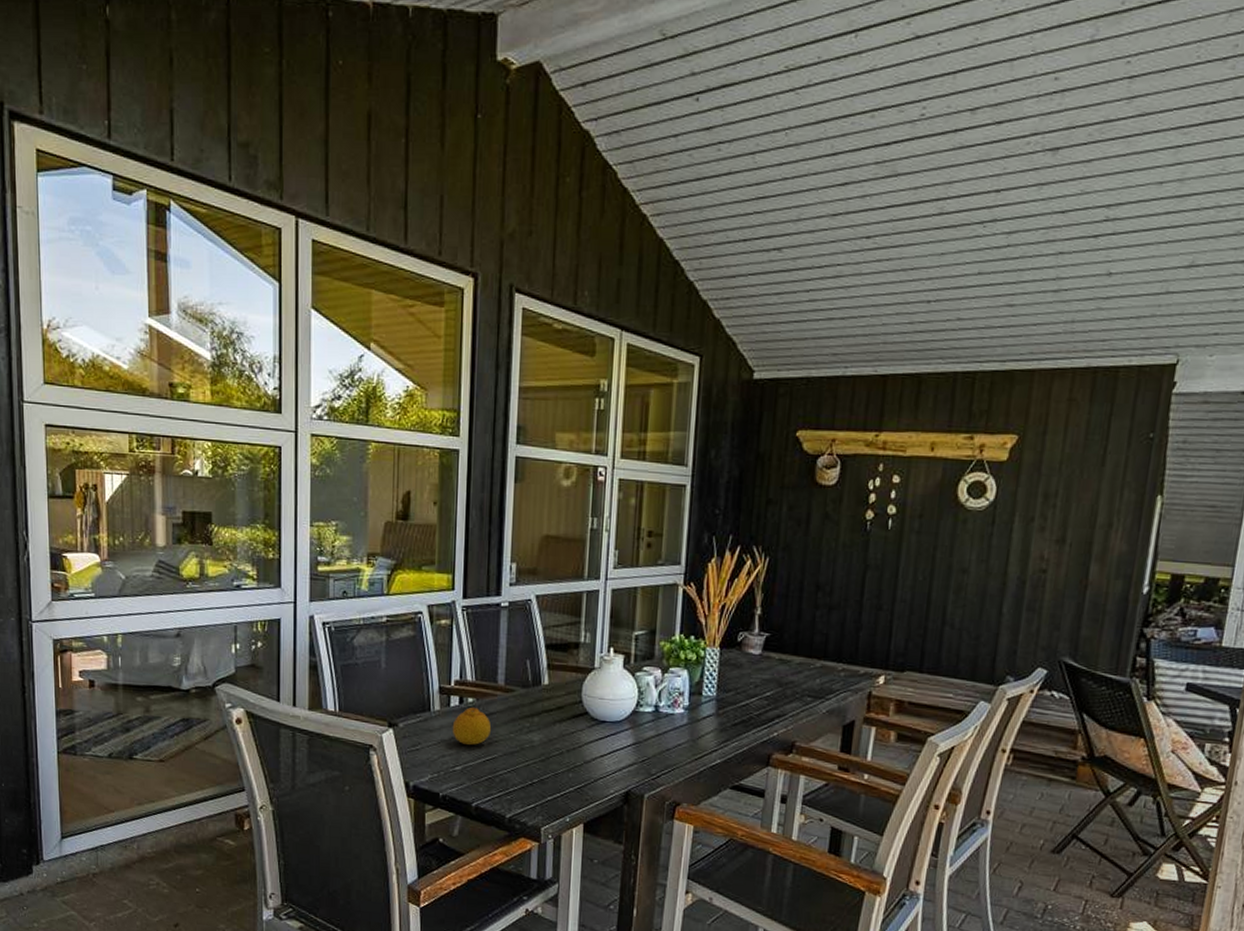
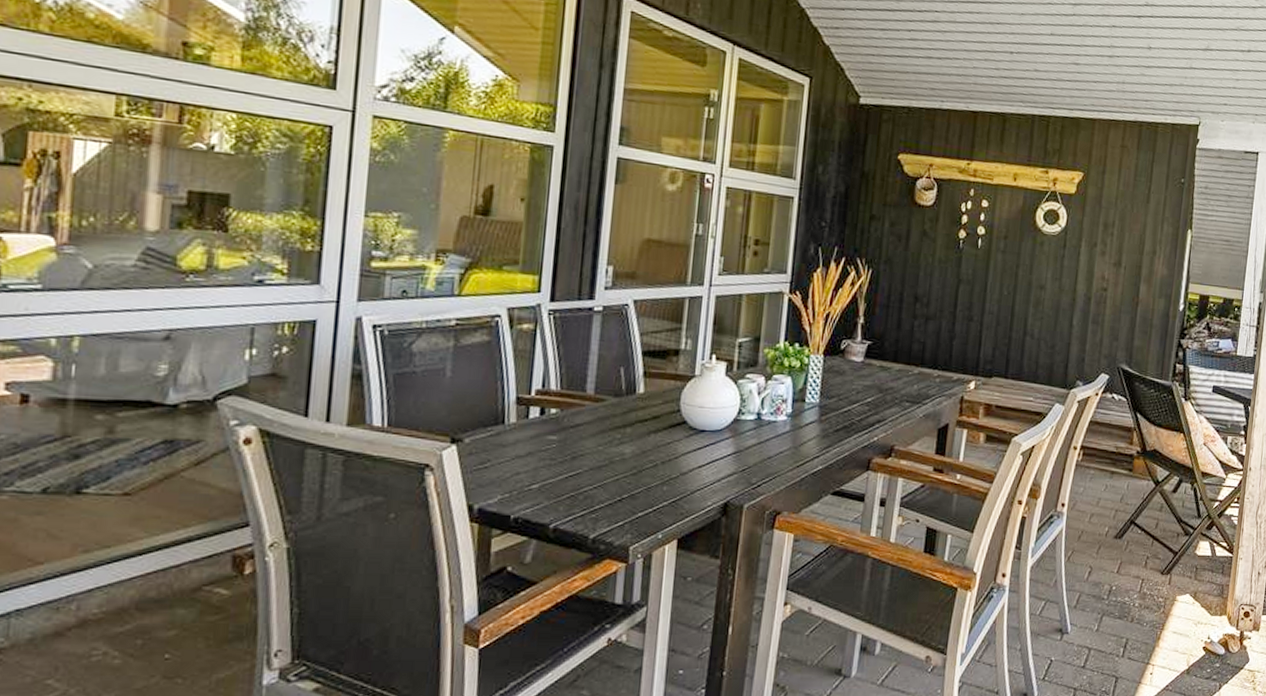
fruit: present [452,707,492,746] -> none [529,419,577,461]

